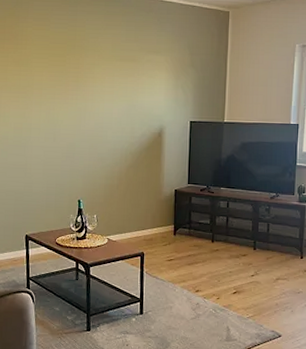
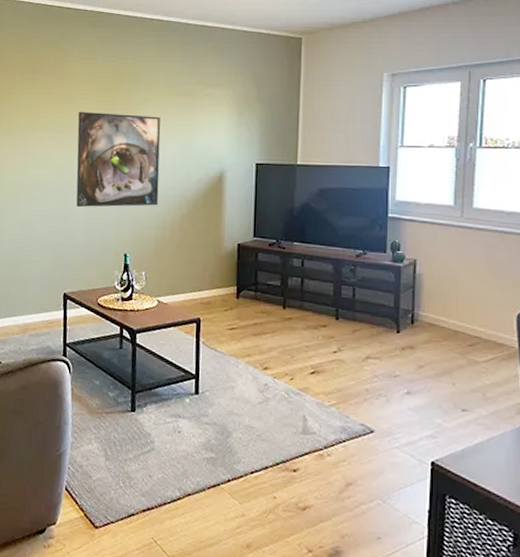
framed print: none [33,73,108,160] -> present [76,111,161,208]

